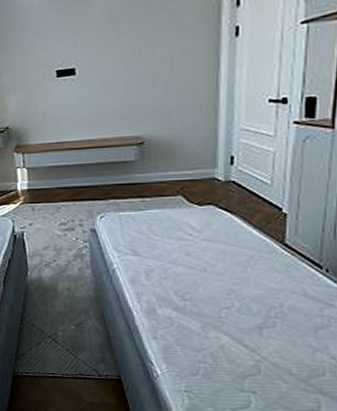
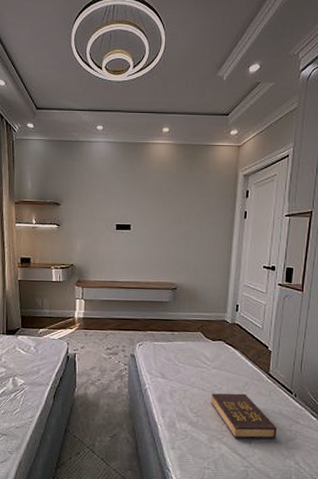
hardback book: none [201,270,300,328] -> present [210,393,277,440]

